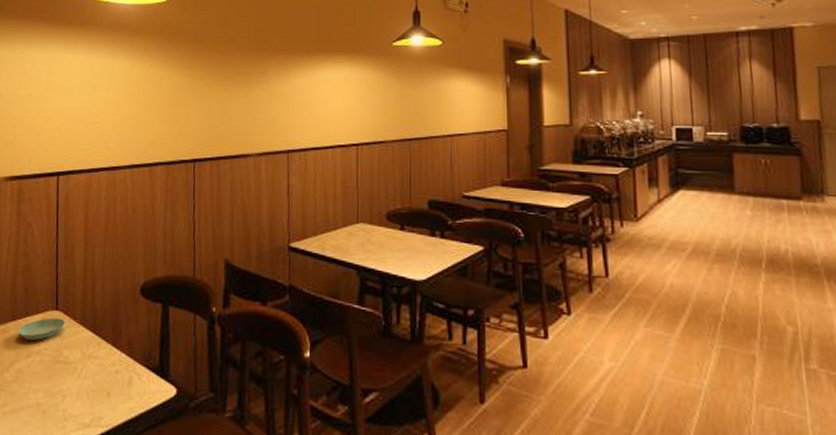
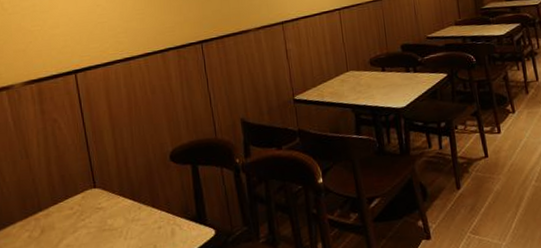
saucer: present [17,317,66,341] -> none [60,194,105,218]

